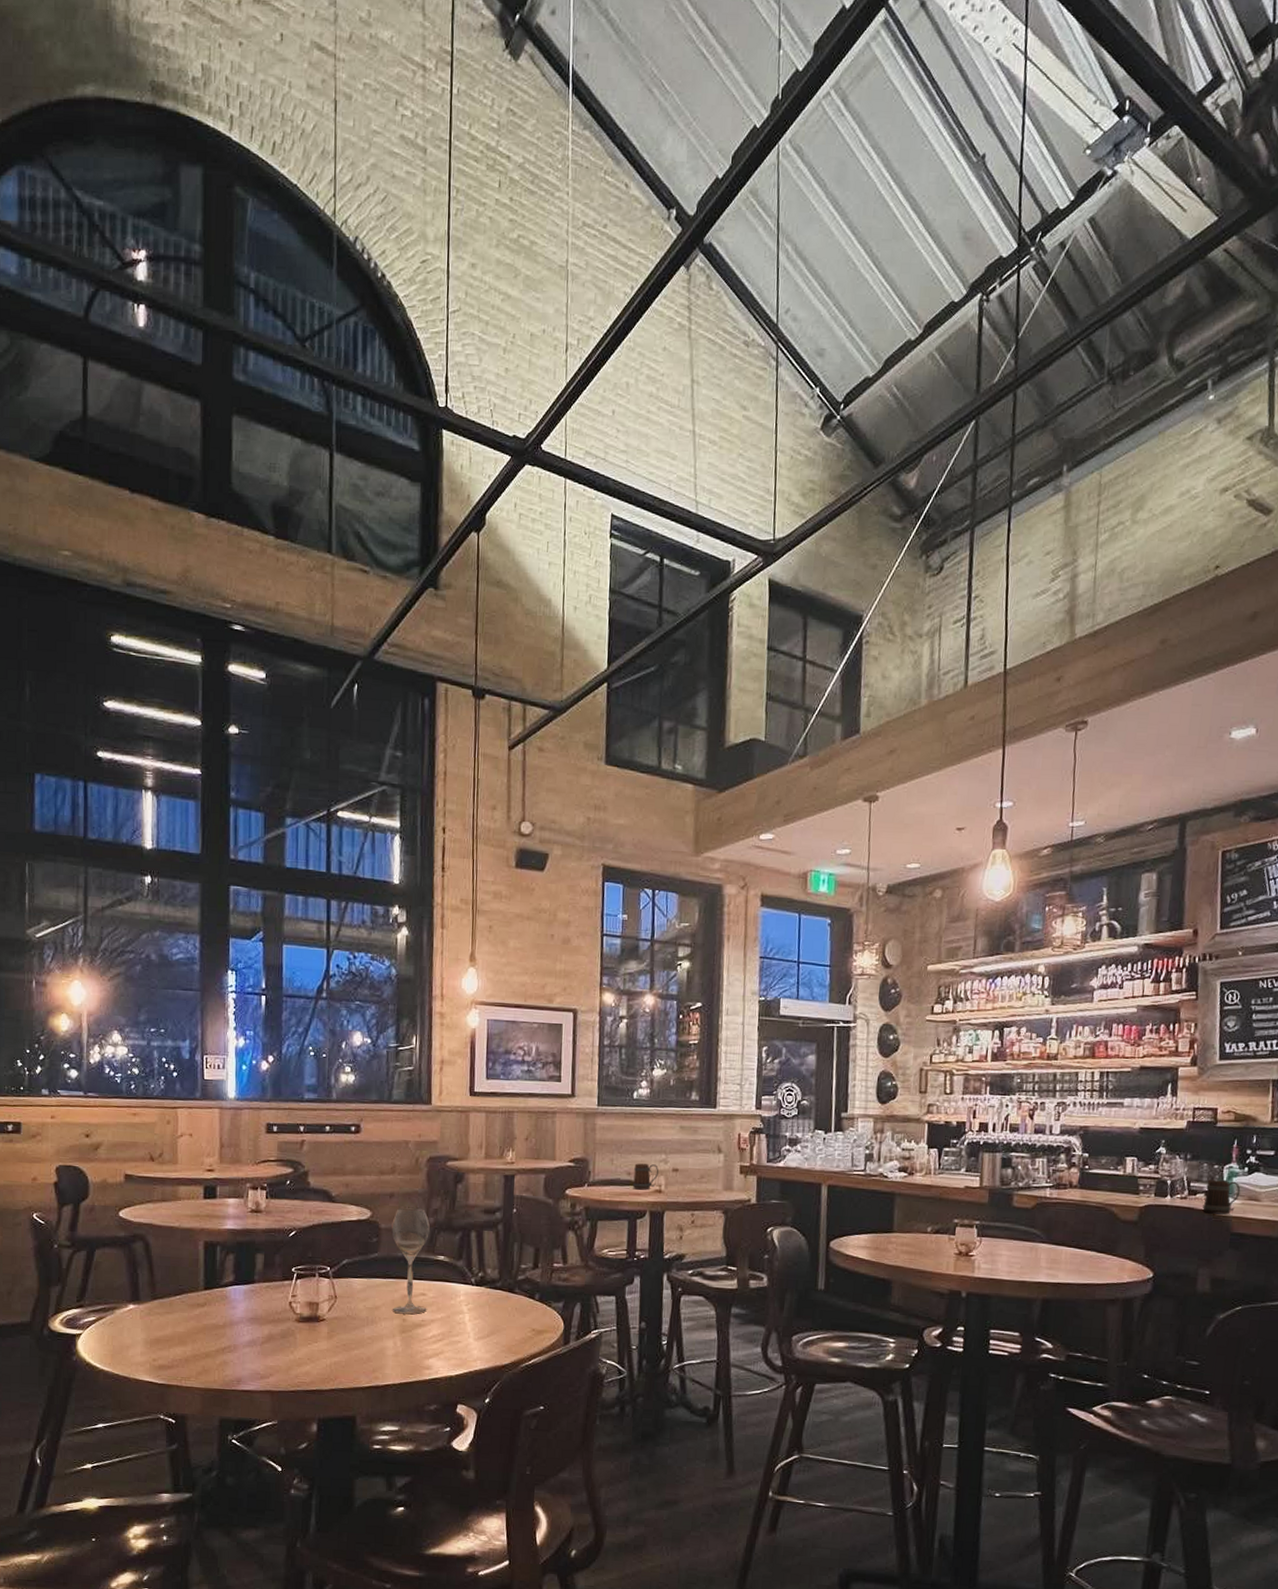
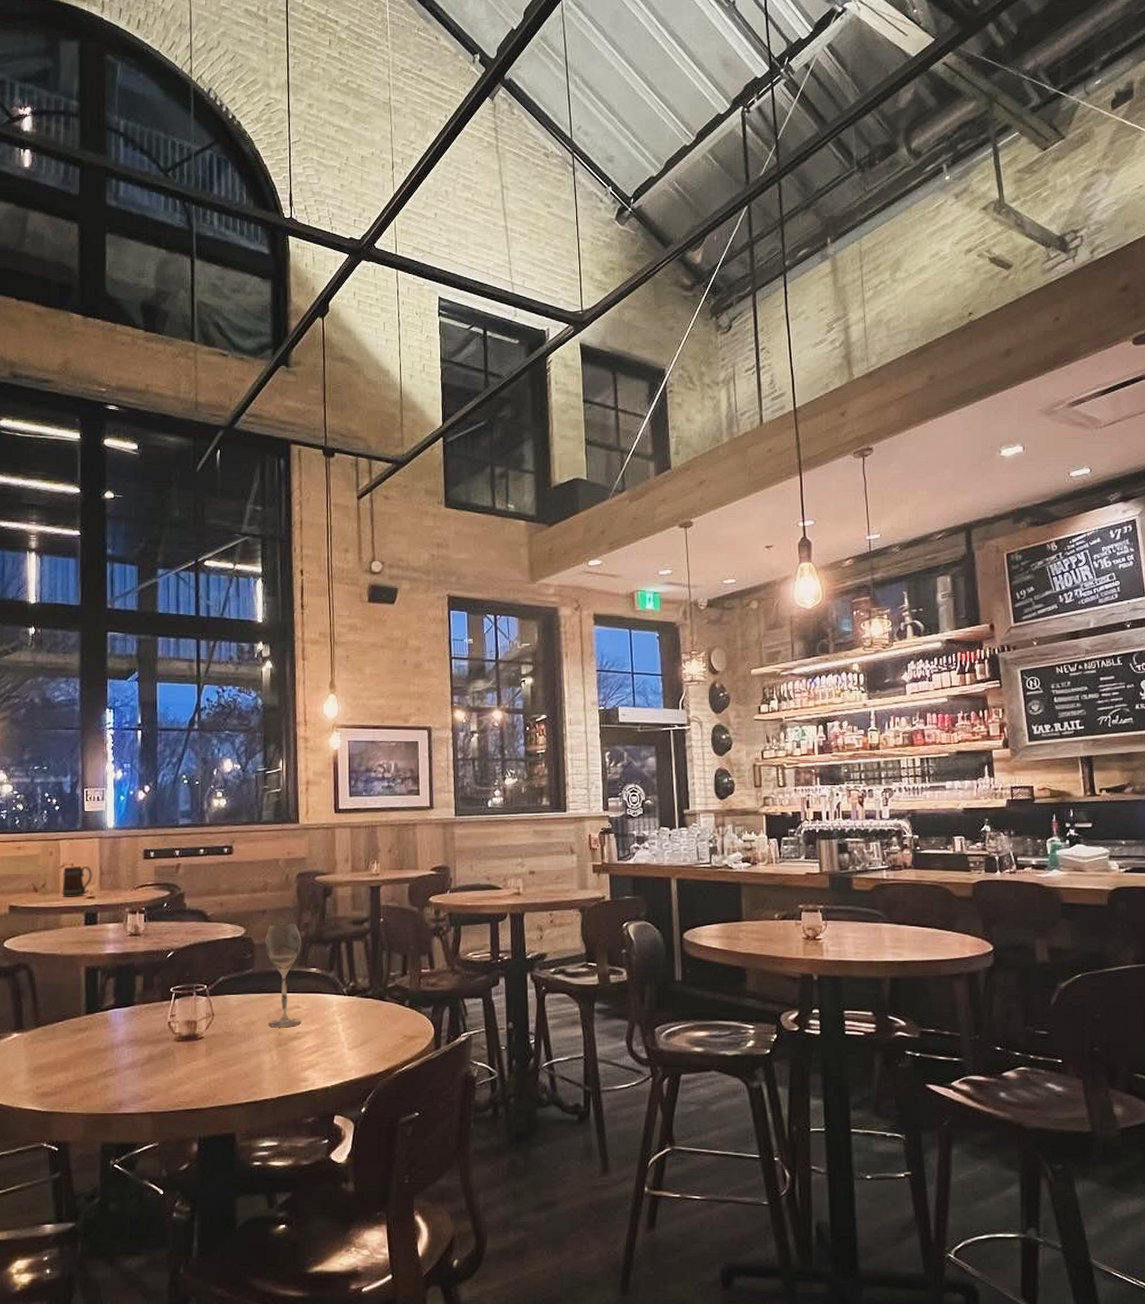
beer mug: none [180,1136,212,1169] -> present [62,865,93,897]
beer mug: present [632,1163,658,1190] -> none [492,868,516,893]
beer mug: present [1203,1180,1241,1215] -> none [1032,854,1065,886]

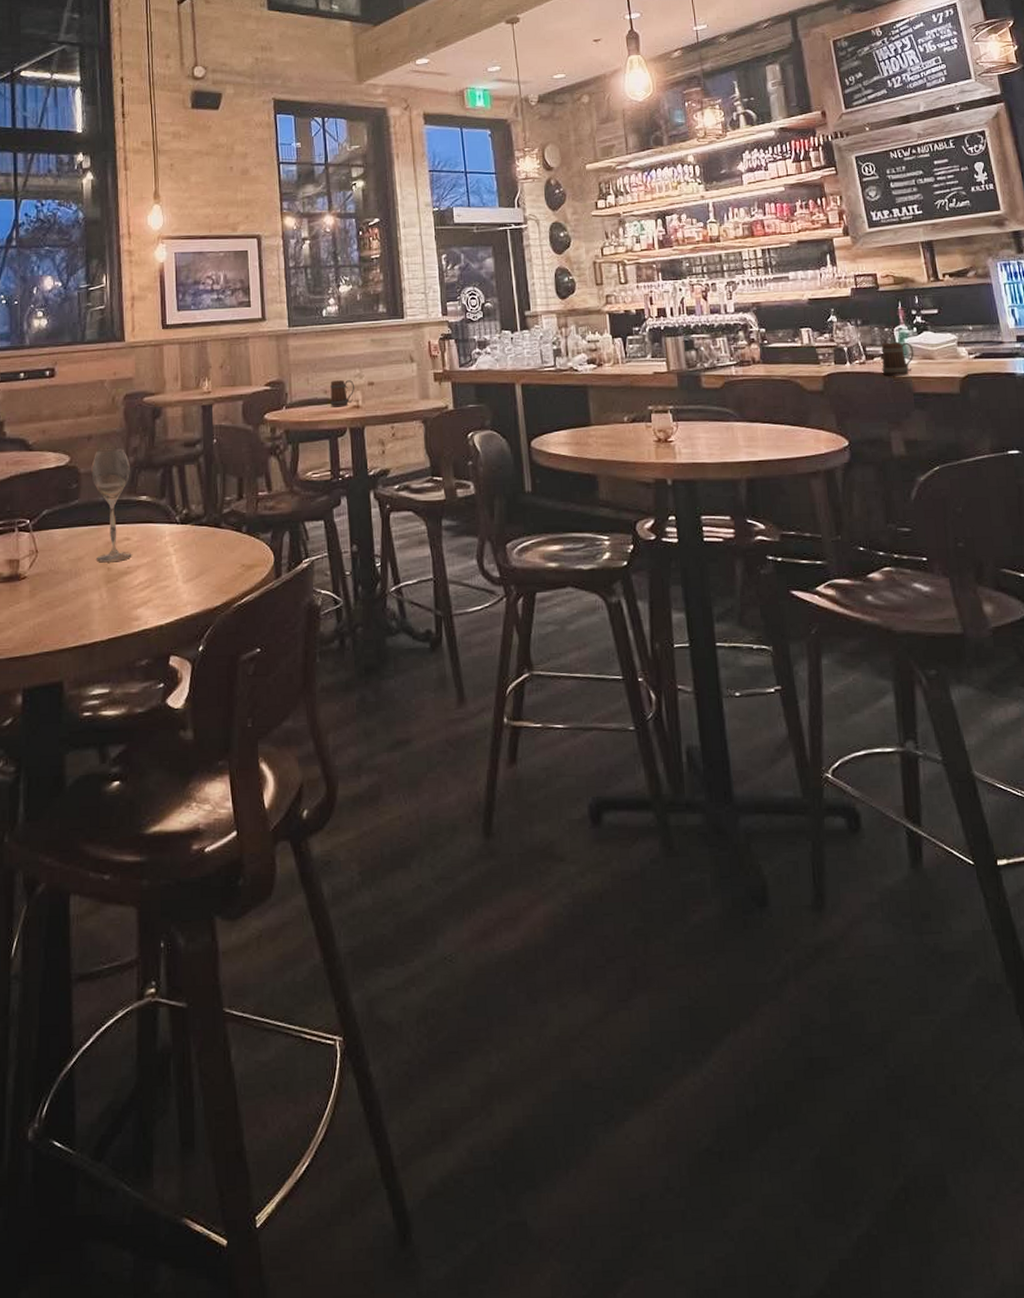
beer mug: none [492,868,516,893] -> present [329,380,354,407]
beer mug: none [1032,854,1065,886] -> present [881,342,914,376]

